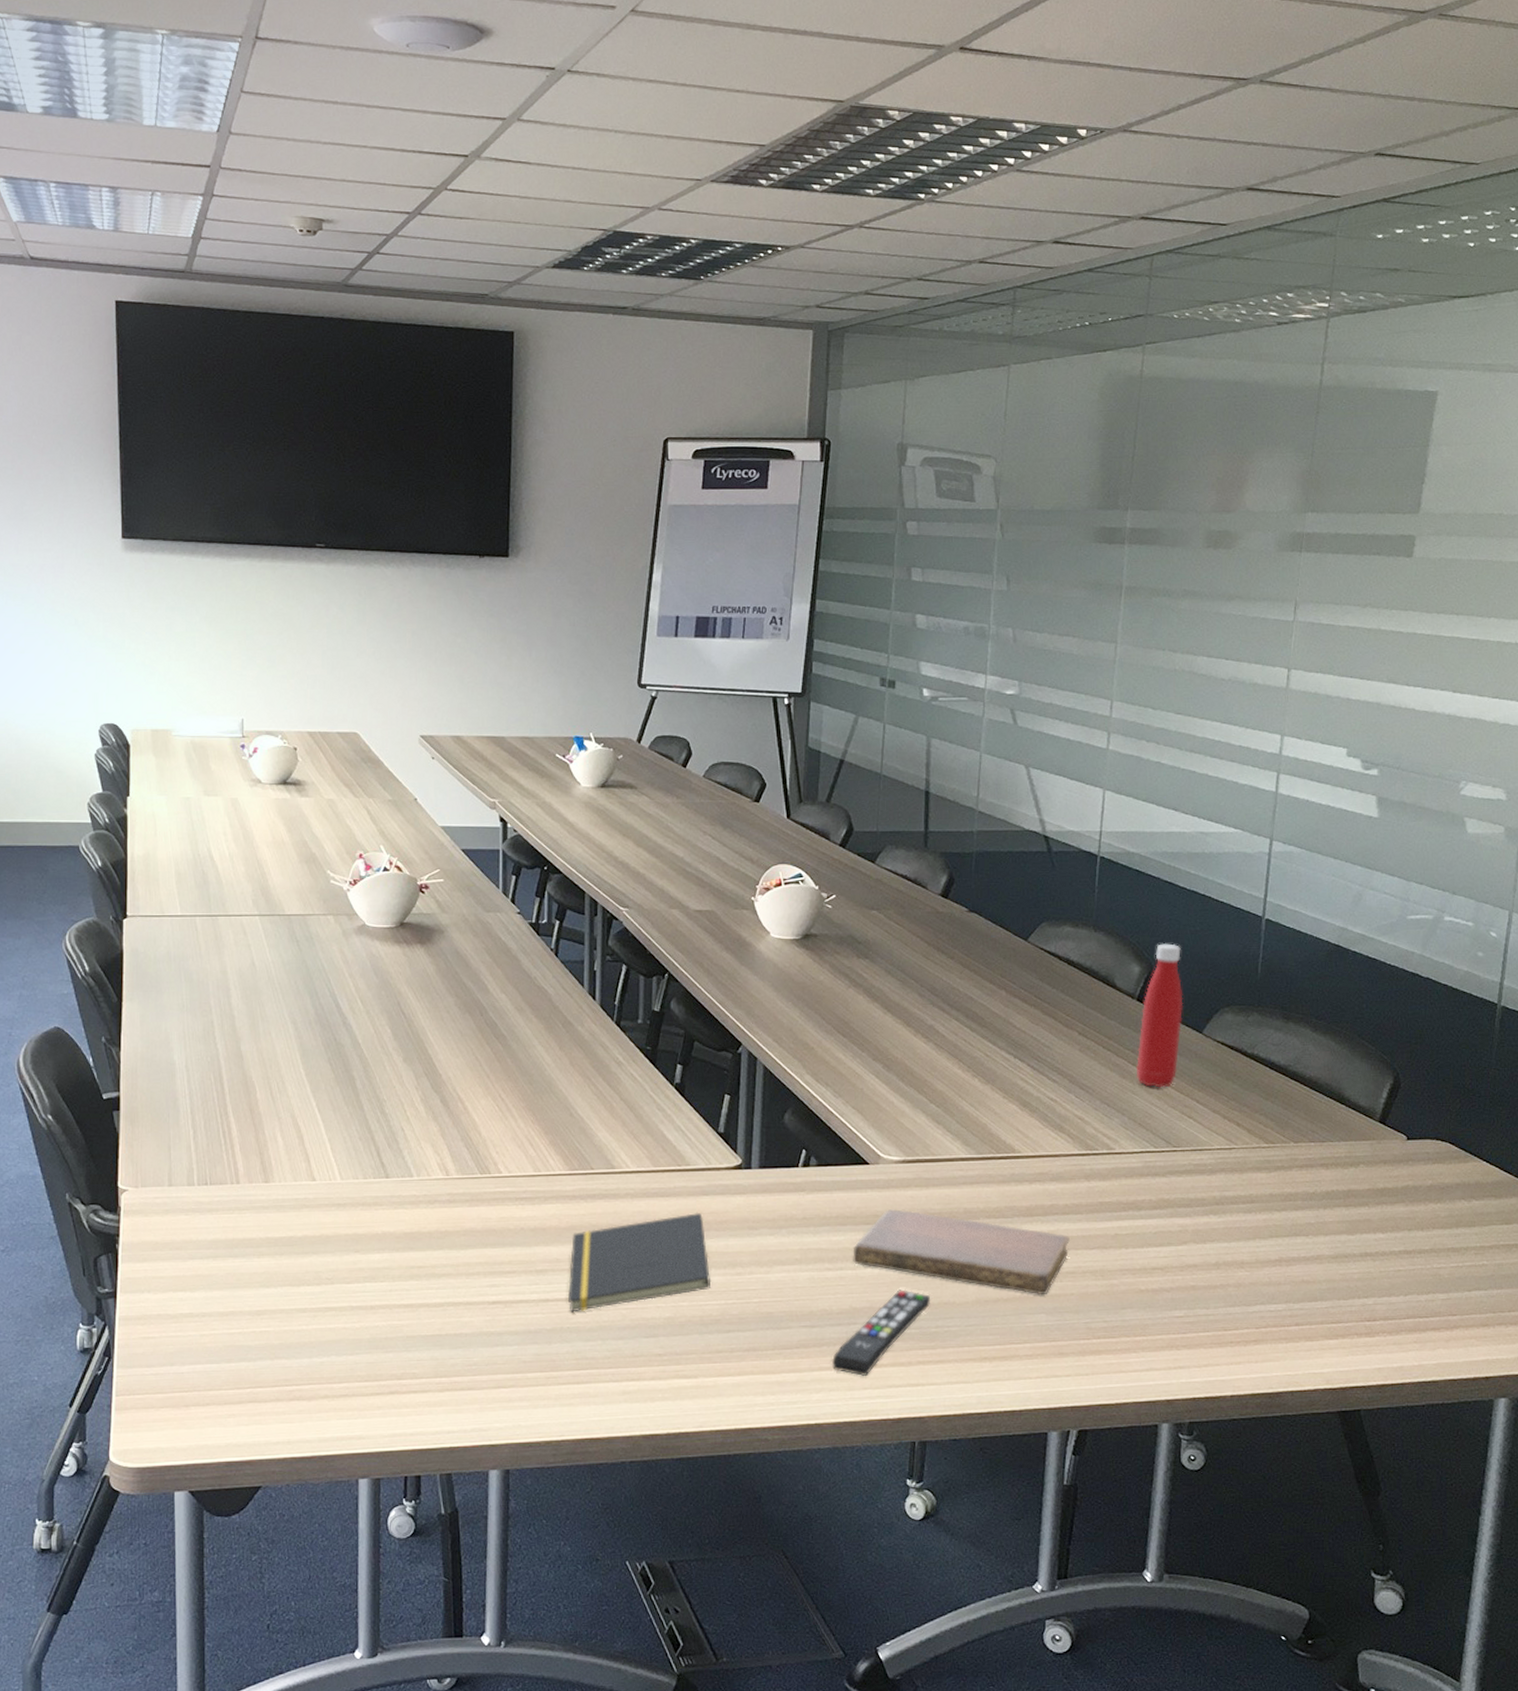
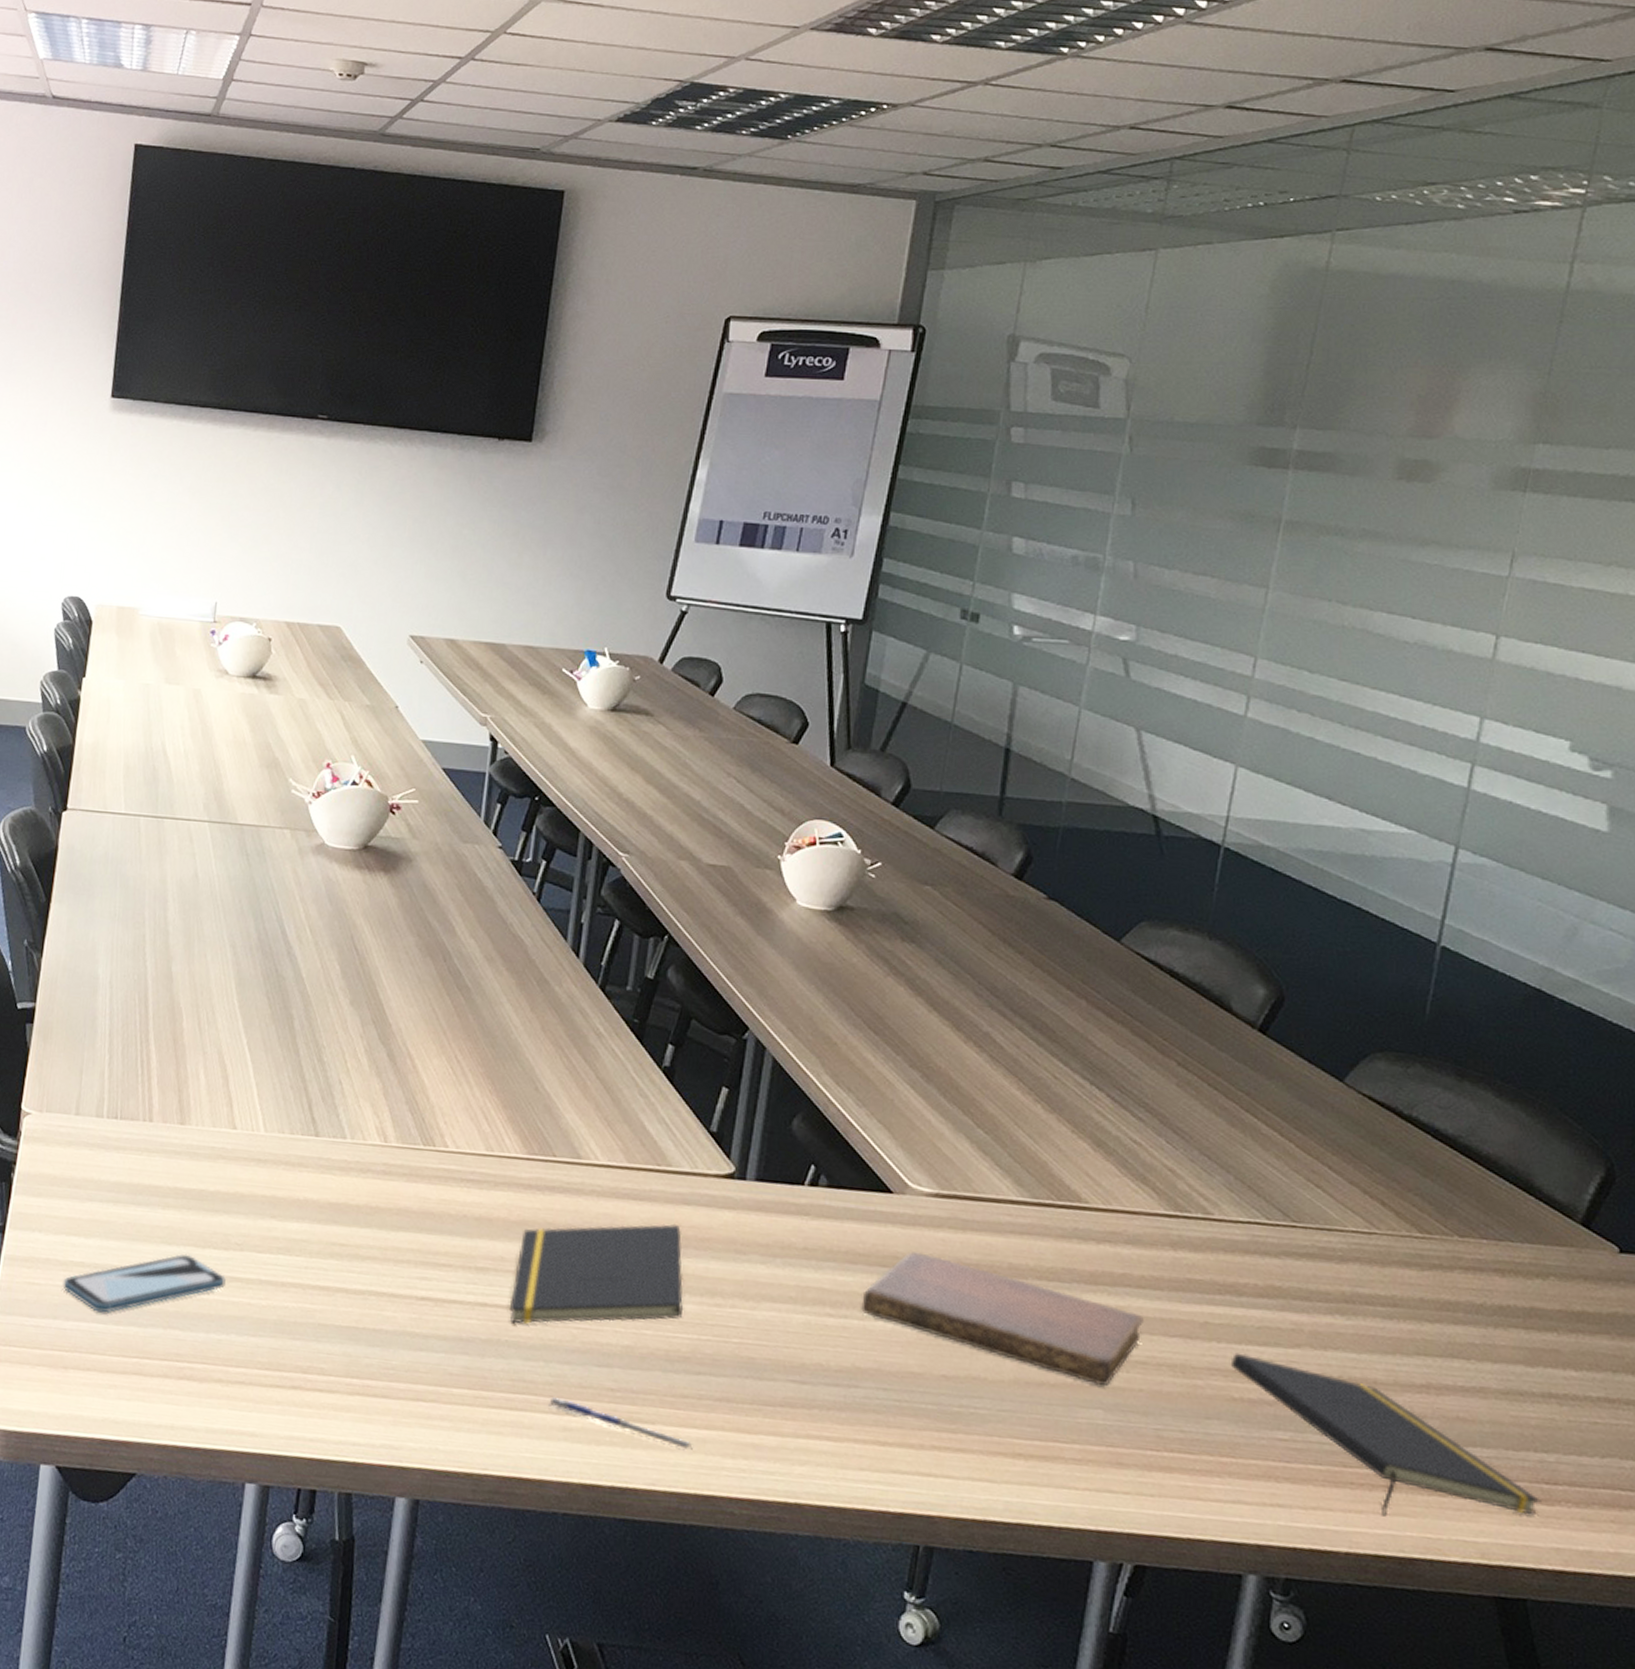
smartphone: none [175,1293,321,1354] -> present [63,1254,226,1314]
pen: none [609,1368,730,1395] -> present [548,1397,693,1450]
remote control: present [831,1289,930,1376] -> none [822,1352,955,1454]
notepad: none [1136,1254,1365,1364] -> present [1230,1352,1541,1517]
bottle: present [1137,943,1184,1088] -> none [1250,963,1323,1144]

